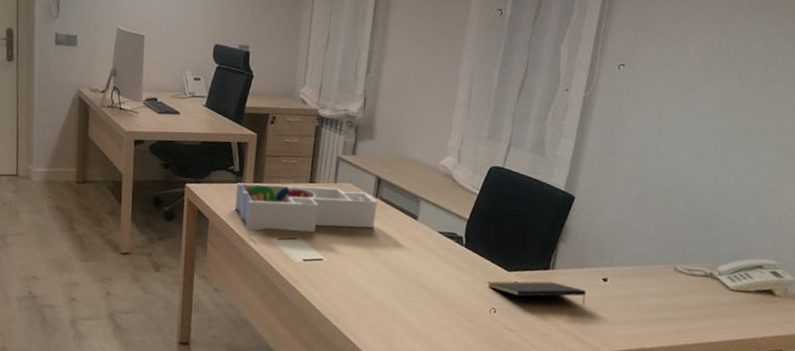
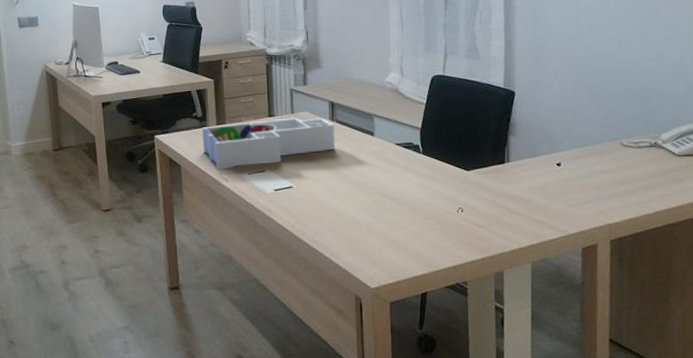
notepad: present [487,281,587,305] -> none [450,174,545,193]

